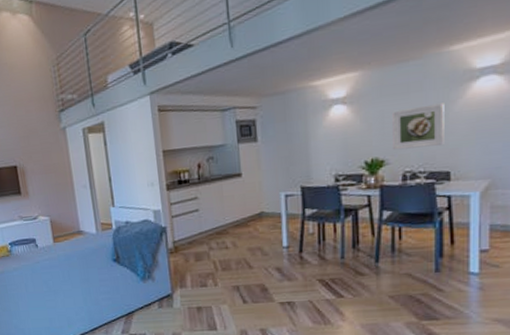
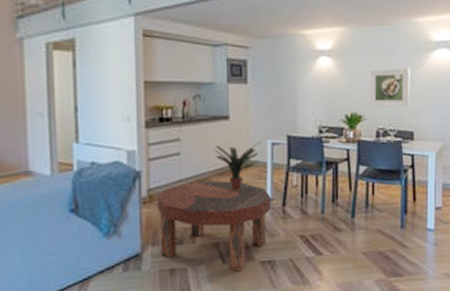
coffee table: none [181,232,287,311] -> present [157,181,271,272]
potted plant: none [228,194,275,240] -> present [212,141,262,191]

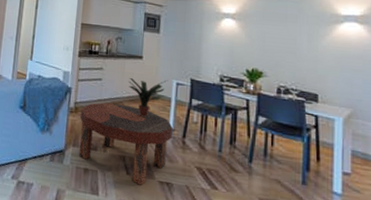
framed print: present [369,68,410,108] -> none [271,33,315,71]

